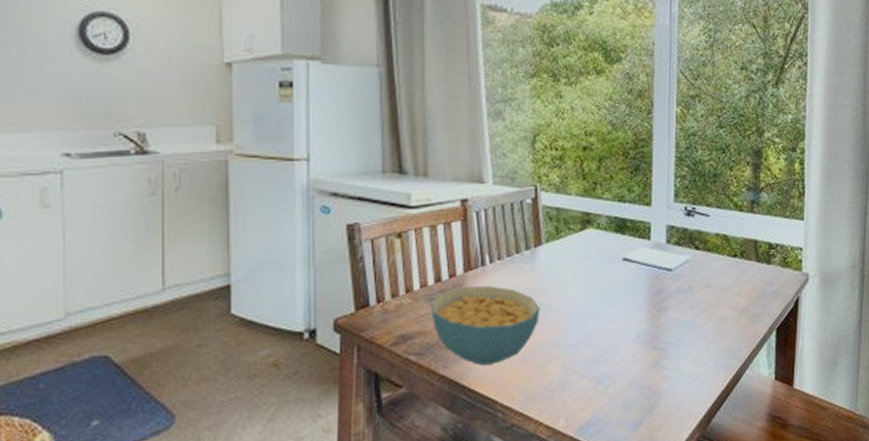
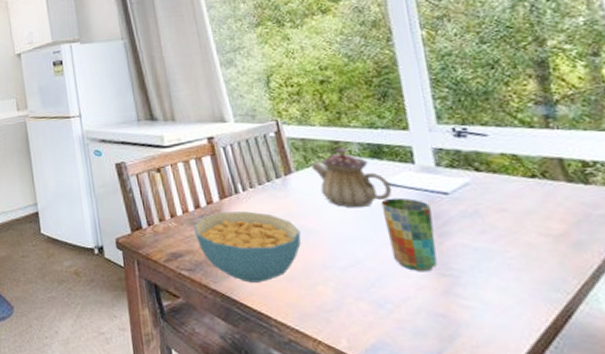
teapot: none [561,220,628,284] -> present [311,148,393,208]
cup: none [616,273,657,346] -> present [381,197,438,271]

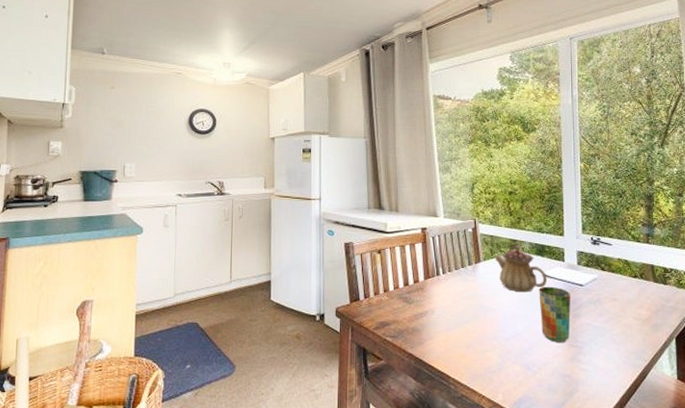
cereal bowl: present [193,211,301,283] -> none [400,290,481,349]

